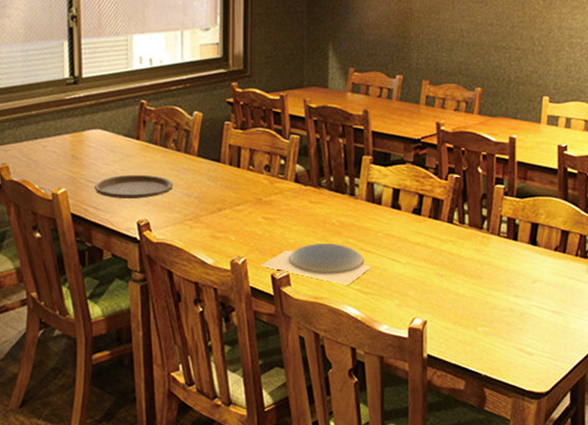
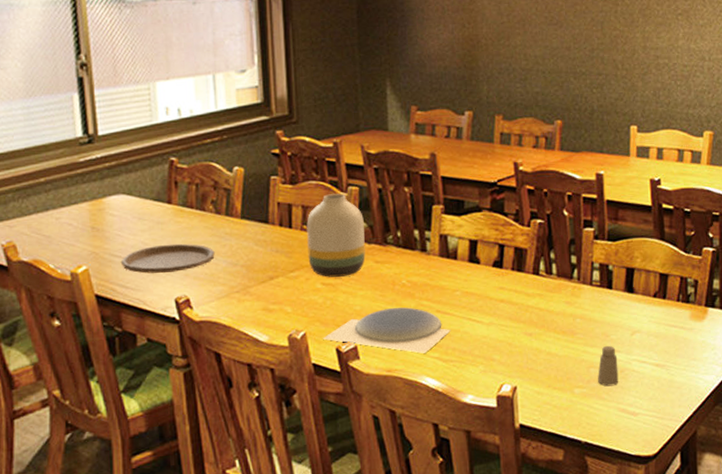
vase: none [252,140,302,213] -> present [307,193,366,277]
saltshaker: none [500,291,519,327] -> present [598,345,619,387]

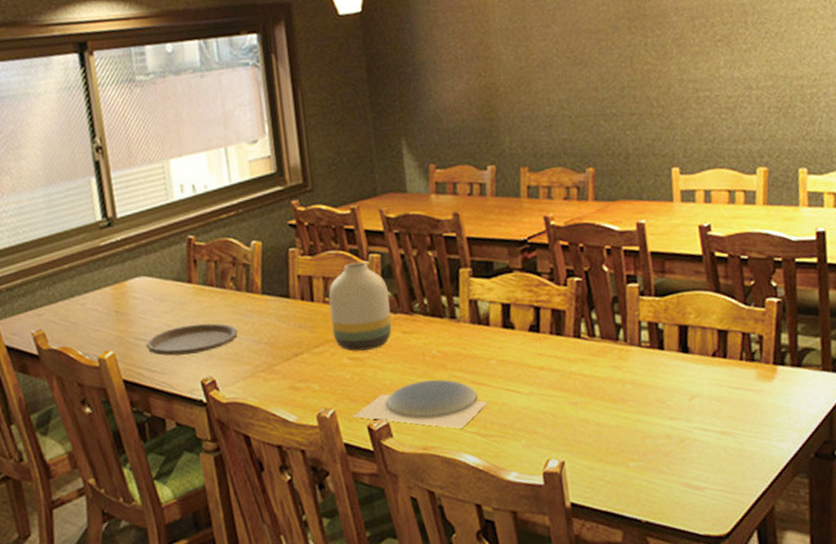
saltshaker: present [598,345,619,387] -> none [654,412,680,459]

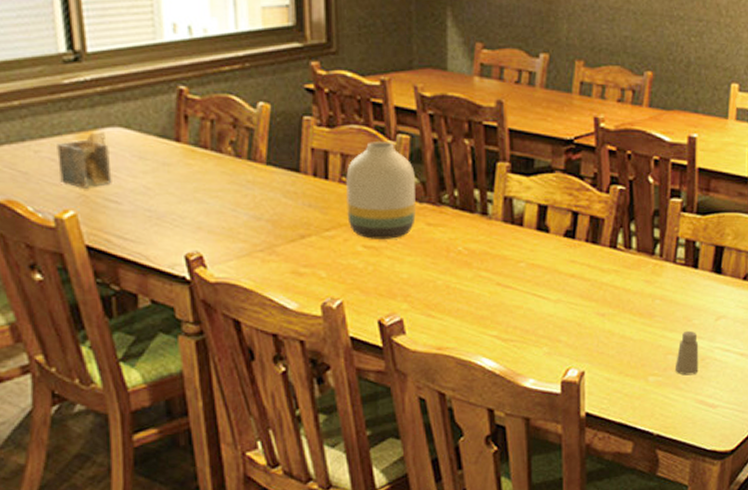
napkin holder: none [97,282,141,331] -> present [57,132,112,188]
plate: present [145,323,238,356] -> none [117,190,234,224]
plate: present [353,379,488,429] -> none [363,278,512,331]
saltshaker: none [654,412,680,459] -> present [676,330,699,376]

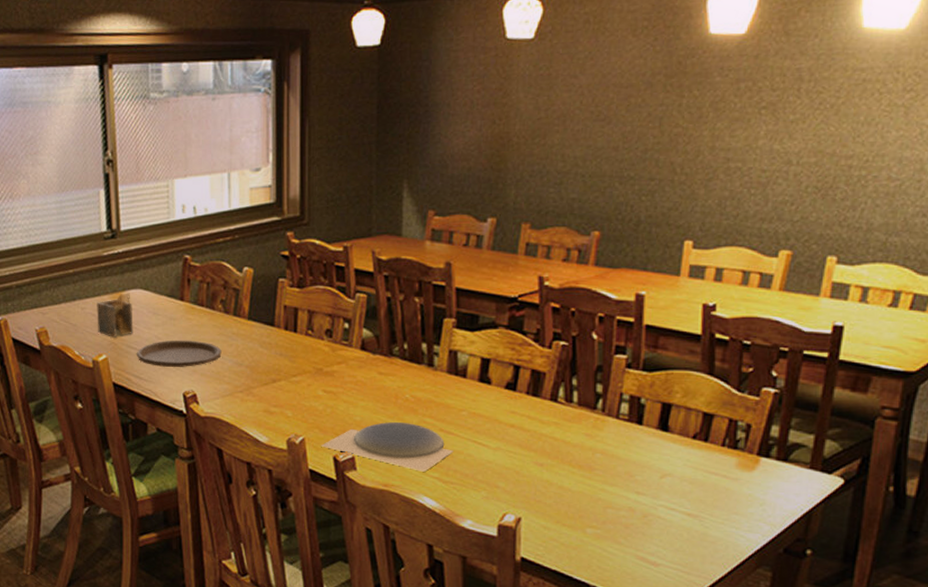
plate: none [117,190,234,224] -> present [136,340,222,367]
vase: present [346,142,416,239] -> none [311,300,370,385]
plate: none [363,278,512,331] -> present [321,422,454,472]
saltshaker: present [676,330,699,376] -> none [615,486,641,531]

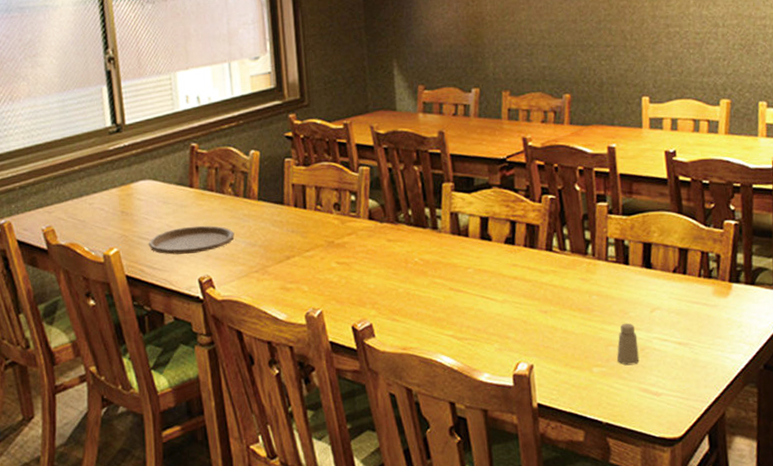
napkin holder: present [97,293,133,338] -> none [105,184,144,230]
plate: present [321,422,454,472] -> none [339,285,465,331]
saltshaker: none [615,486,641,531] -> present [617,323,640,366]

